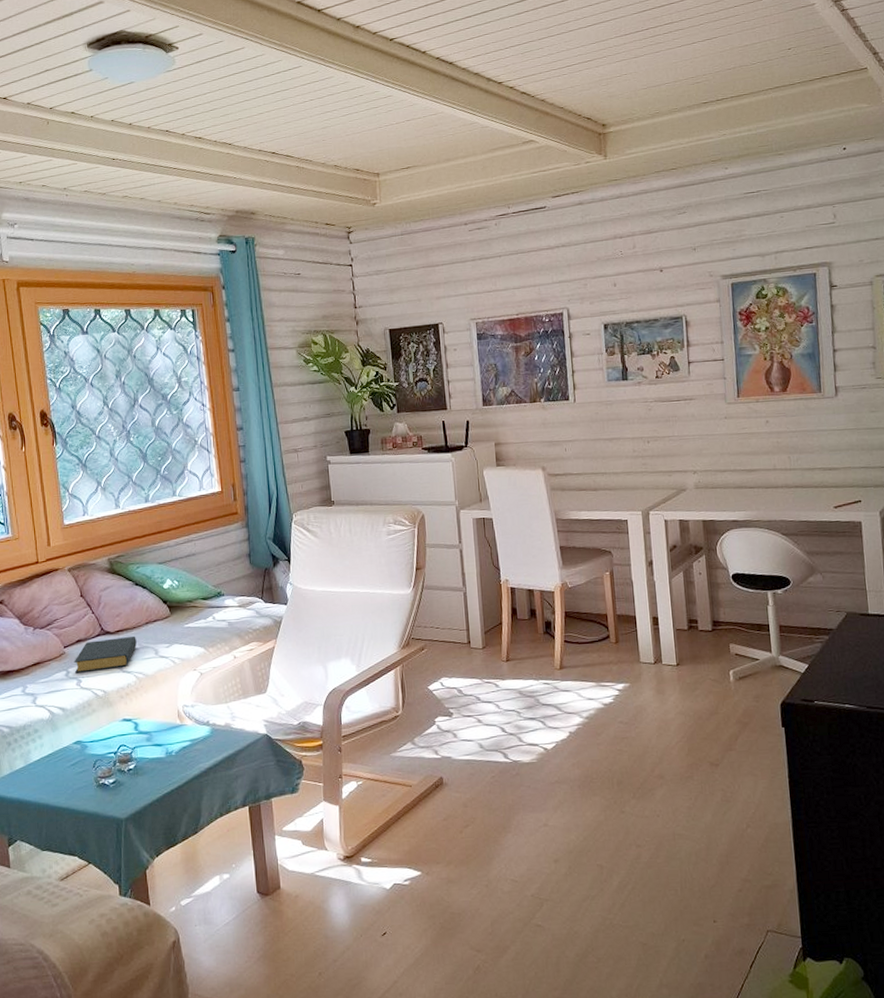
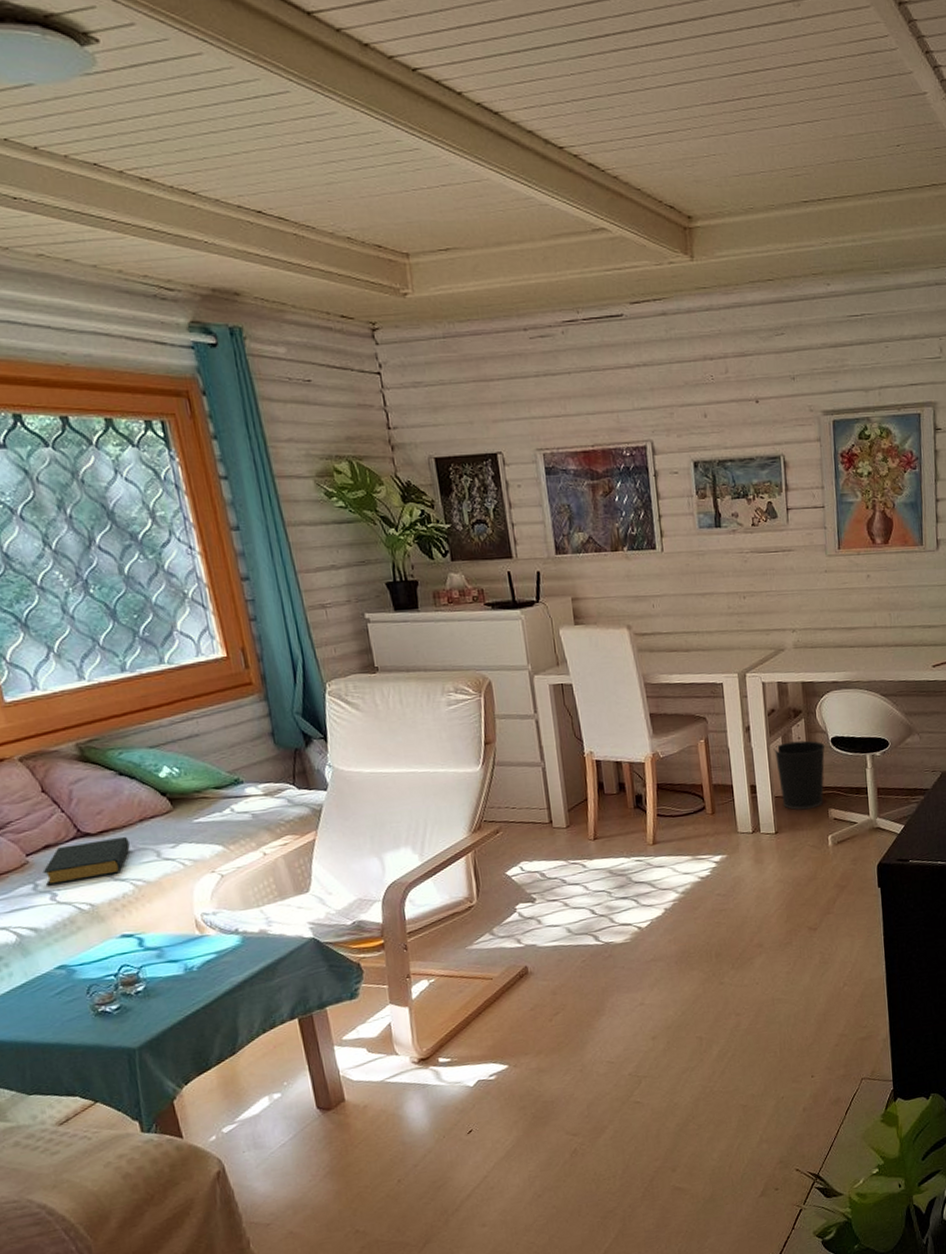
wastebasket: none [675,576,726,644] -> present [773,740,825,810]

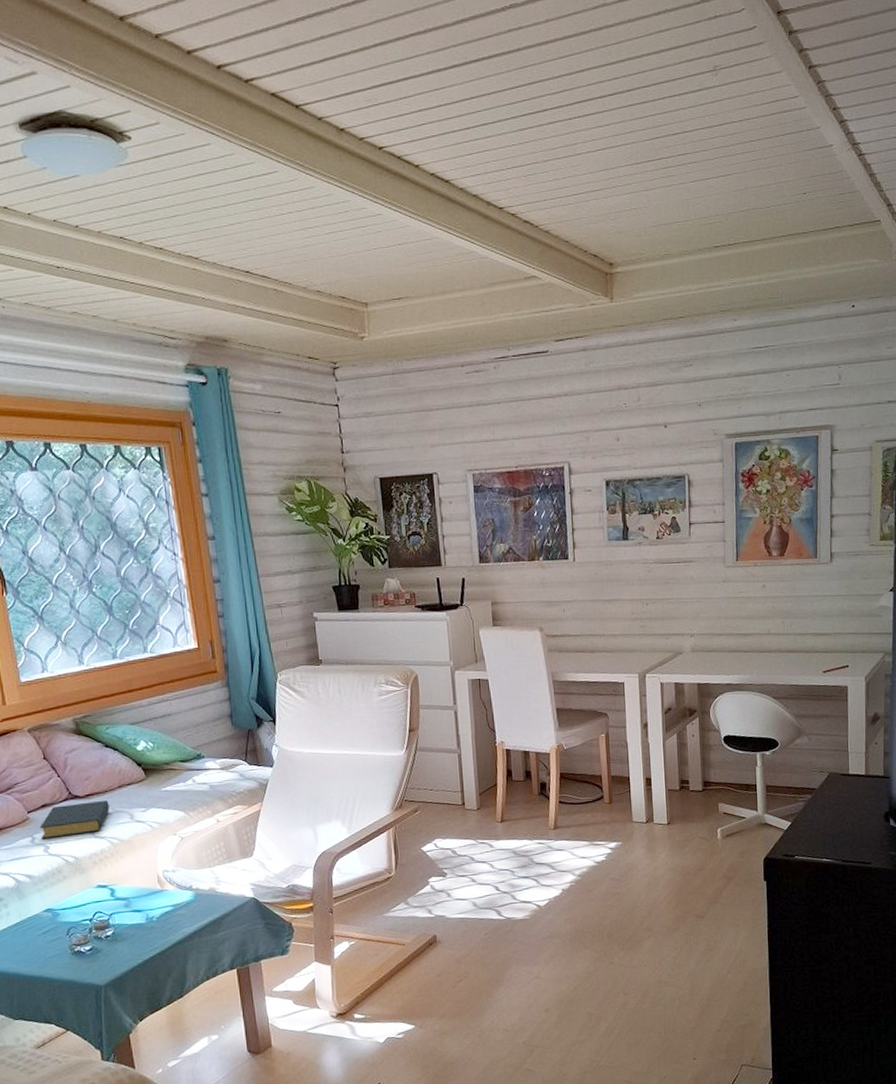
wastebasket: present [773,740,825,810] -> none [669,738,718,803]

